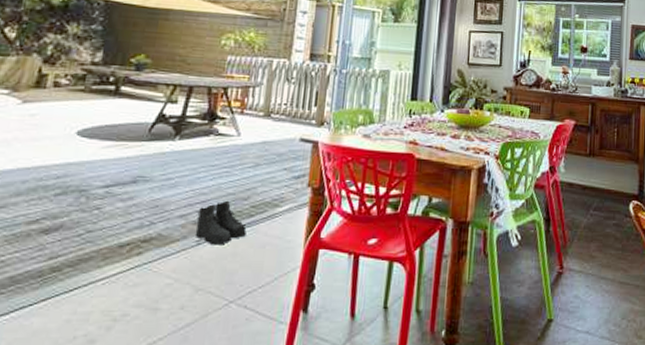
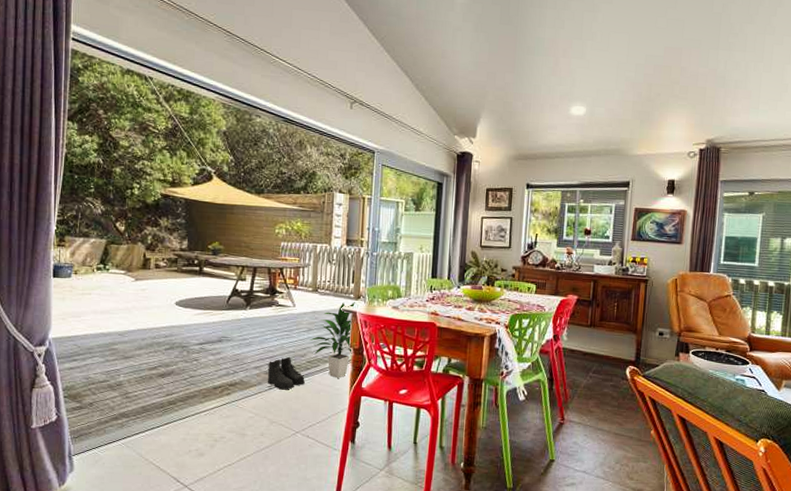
indoor plant: none [255,129,317,227] -> present [309,302,355,378]

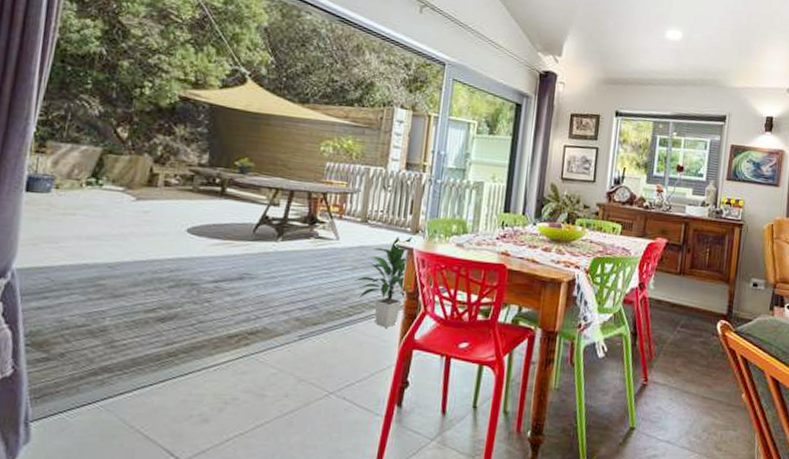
boots: present [267,356,305,390] -> none [298,300,345,341]

